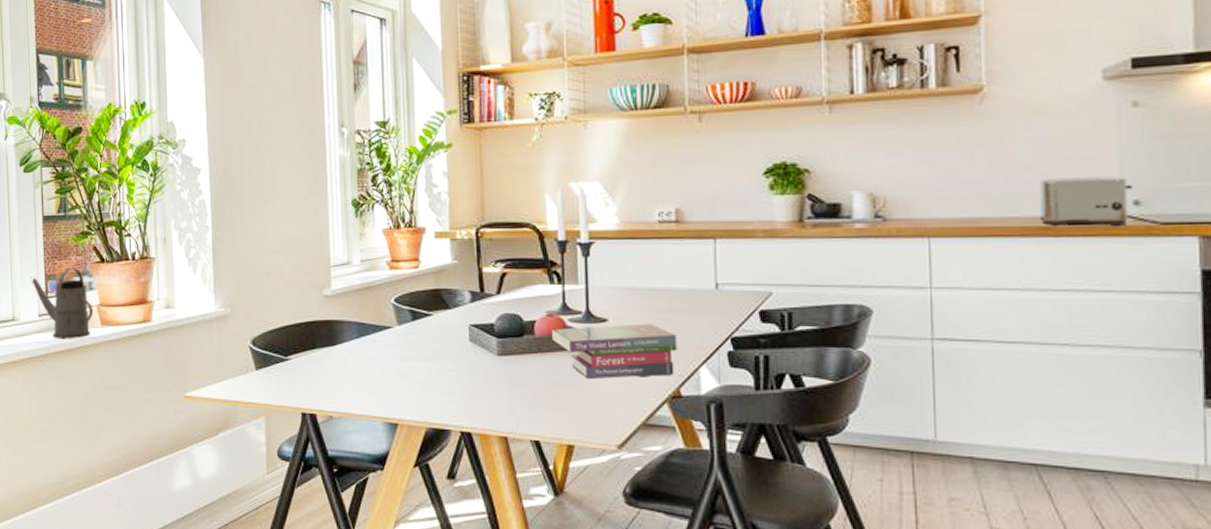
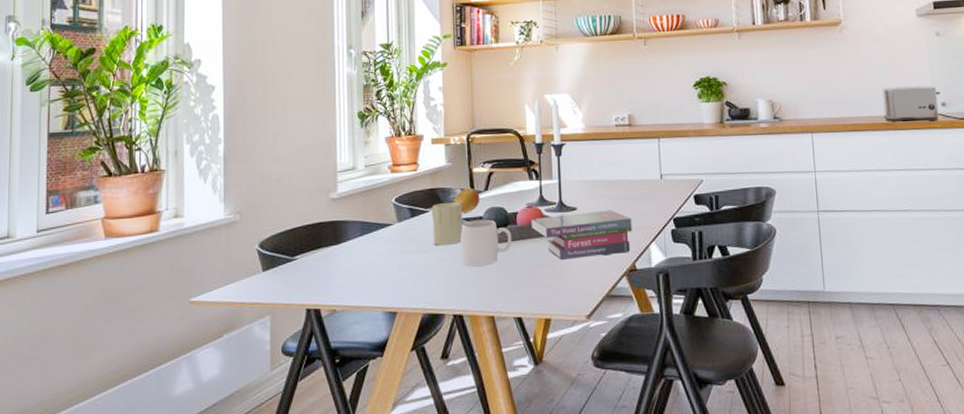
watering can: present [31,267,93,339] -> none [30,182,97,254]
candle: none [436,305,471,355] -> present [432,202,463,246]
fruit: none [460,290,491,319] -> present [453,188,480,214]
mug: none [468,327,529,380] -> present [460,219,512,267]

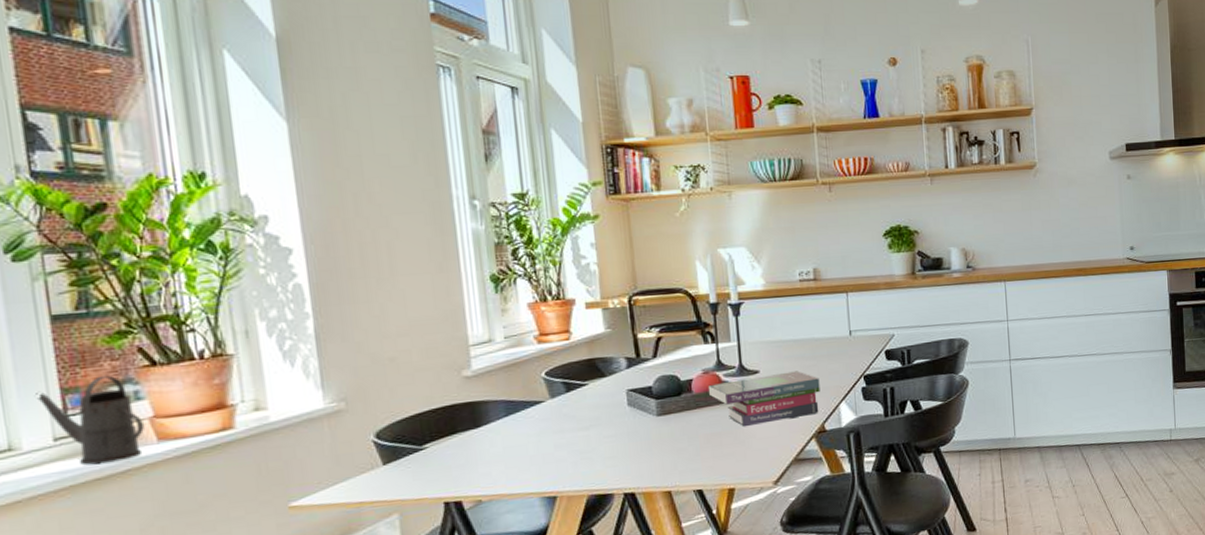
watering can: none [30,182,97,254] -> present [36,375,144,466]
candle: present [432,202,463,246] -> none [591,372,629,422]
fruit: present [453,188,480,214] -> none [616,355,648,385]
mug: present [460,219,512,267] -> none [626,389,688,442]
toaster: present [882,85,941,123] -> none [1074,230,1130,269]

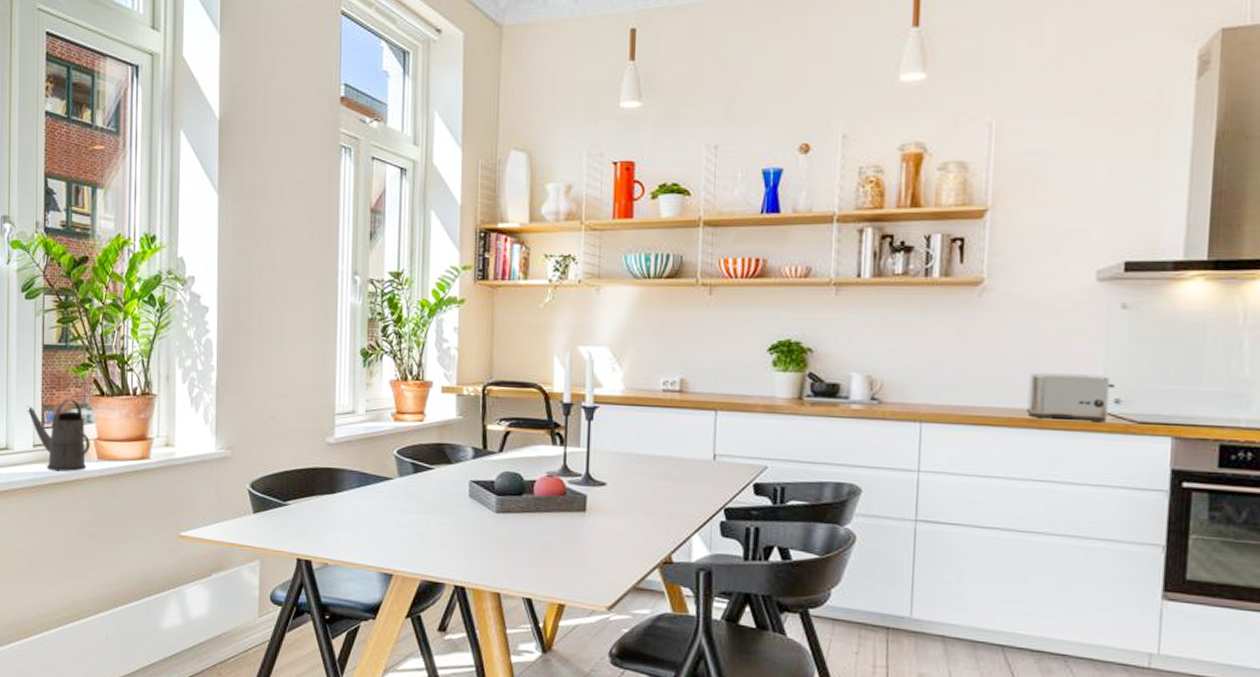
books: present [709,371,820,428] -> none [551,489,672,542]
toaster: none [1074,230,1130,269] -> present [1025,372,1115,423]

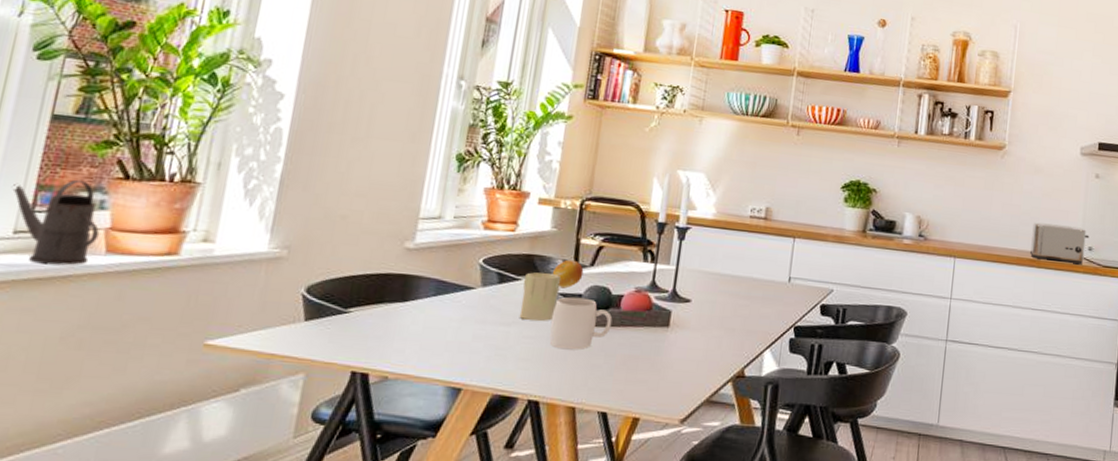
candle: none [436,460,472,510] -> present [519,272,562,322]
fruit: none [462,446,493,476] -> present [552,259,584,289]
mug: none [467,484,527,537] -> present [549,296,613,351]

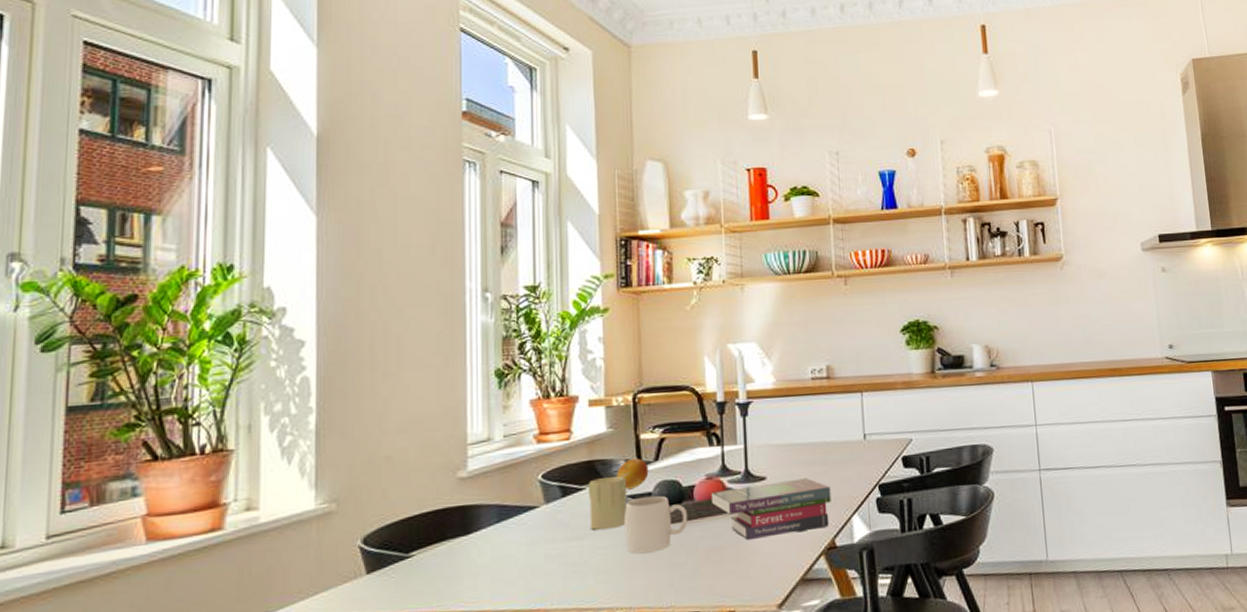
watering can: present [12,179,99,266] -> none [38,469,135,567]
books: none [636,304,749,357] -> present [712,478,831,541]
toaster: present [1029,222,1090,265] -> none [1107,326,1168,369]

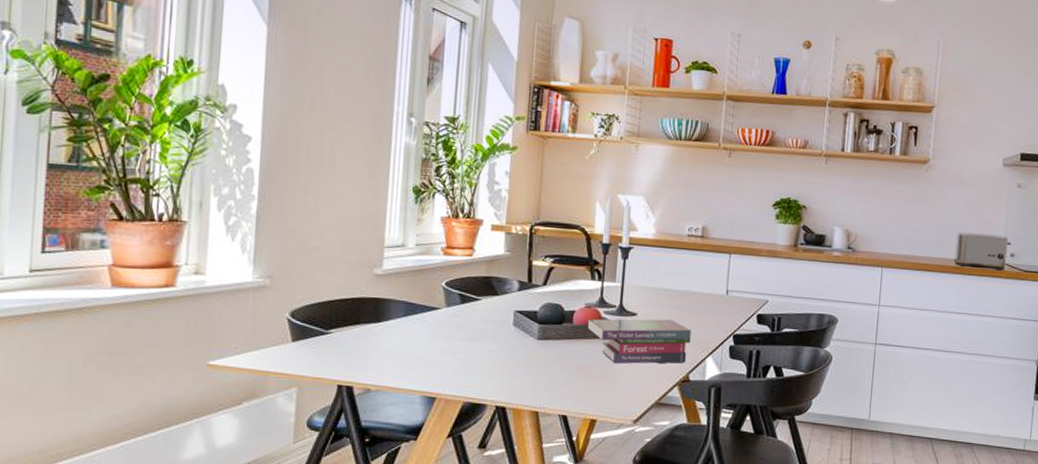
candle: present [589,476,627,531] -> none [482,292,518,337]
fruit: present [616,458,649,490] -> none [508,280,537,307]
mug: present [623,495,688,555] -> none [510,313,567,362]
toaster: none [1107,326,1168,369] -> present [953,232,1011,271]

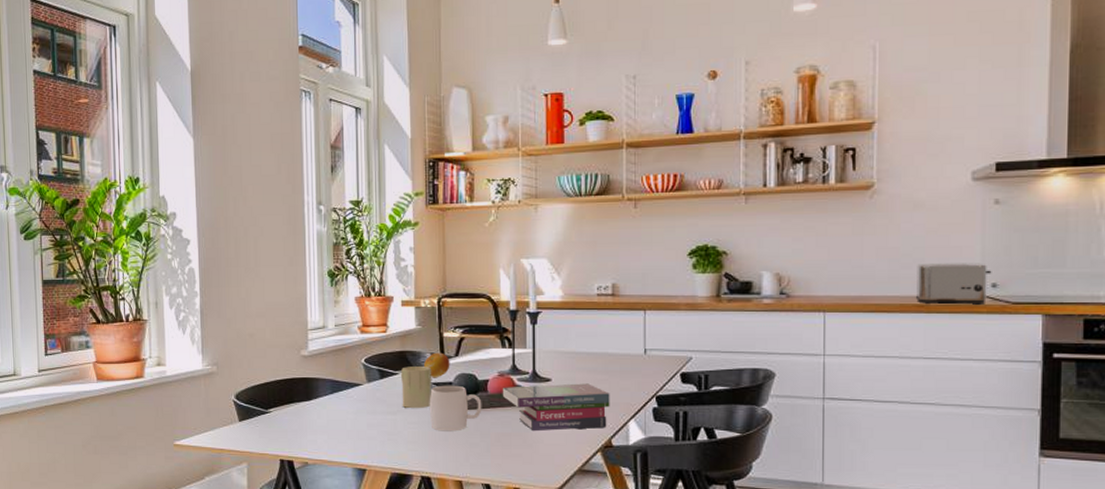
candle: none [482,292,518,337] -> present [401,365,432,409]
fruit: none [508,280,537,307] -> present [423,352,450,378]
mug: none [510,313,567,362] -> present [429,385,482,432]

